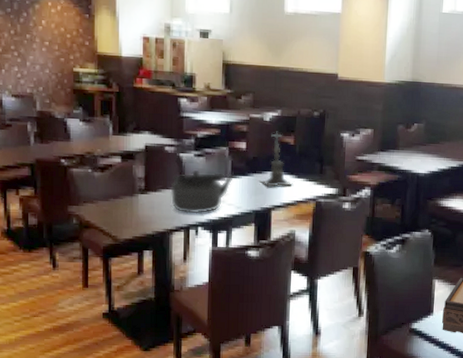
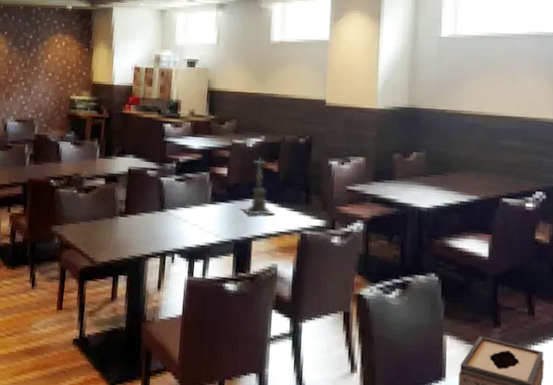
kettle: present [170,170,234,214] -> none [149,195,213,240]

